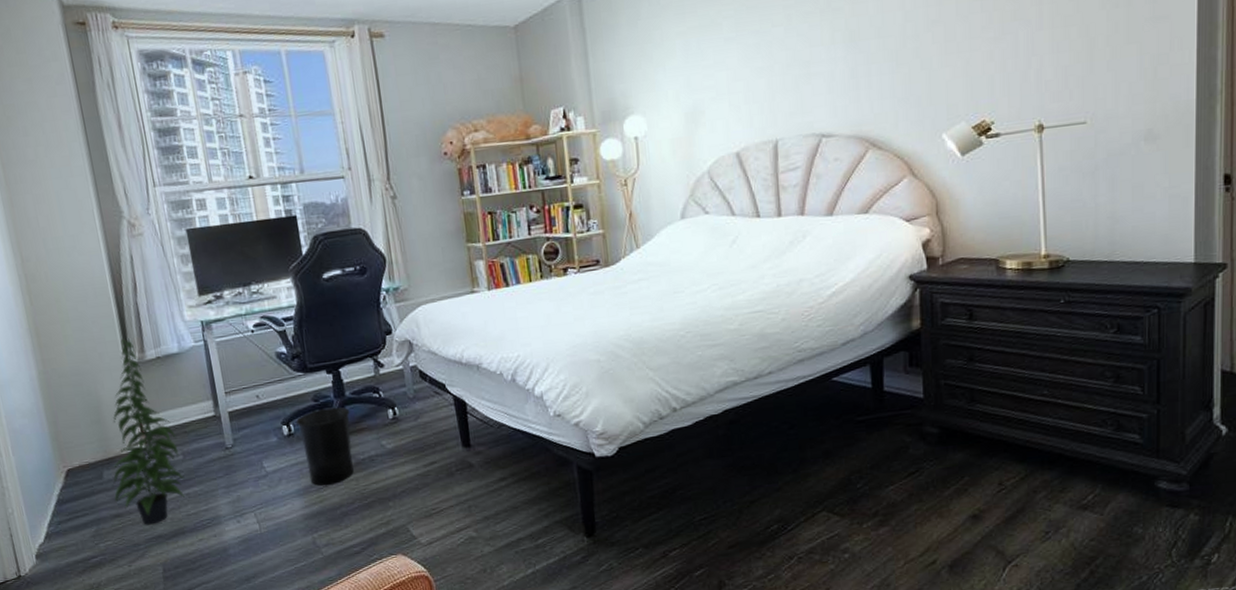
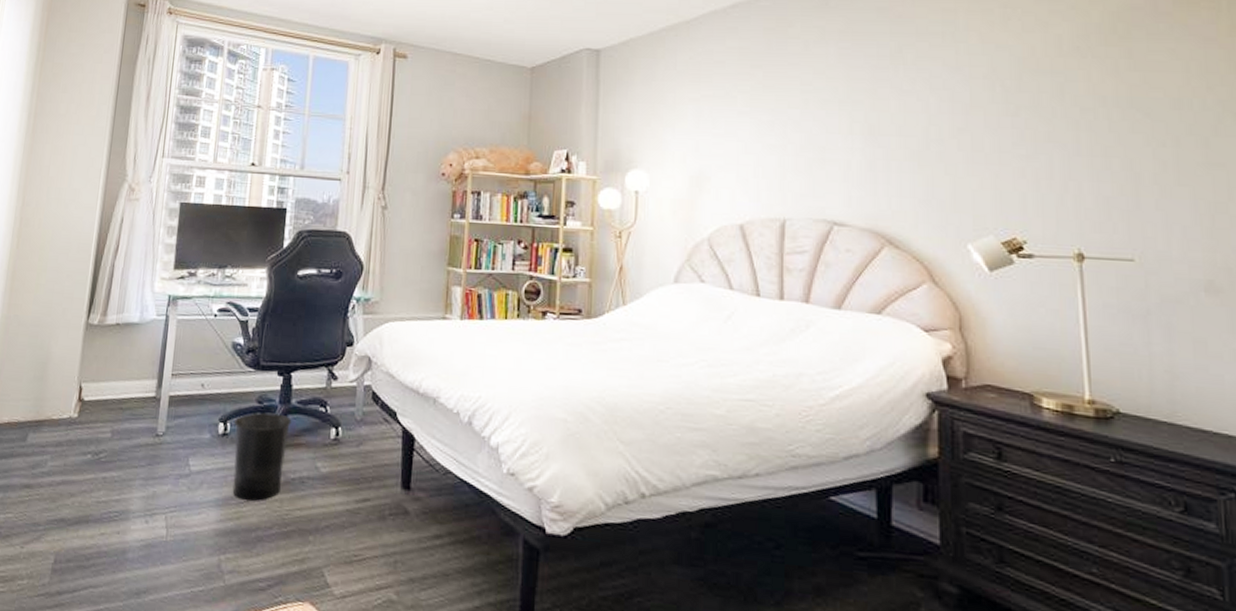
plant: present [113,339,185,525] -> none [29,298,111,505]

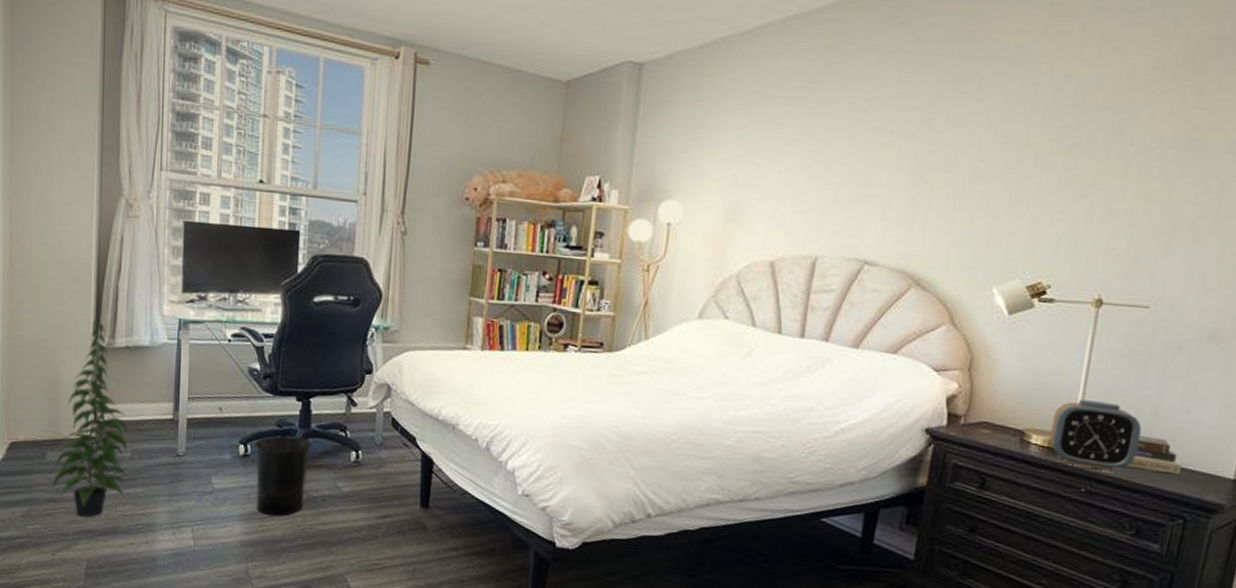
plant: none [29,298,111,505] -> present [52,320,129,517]
alarm clock: none [1060,359,1161,438] -> present [1049,400,1142,471]
books: none [1152,397,1217,441] -> present [1125,435,1183,475]

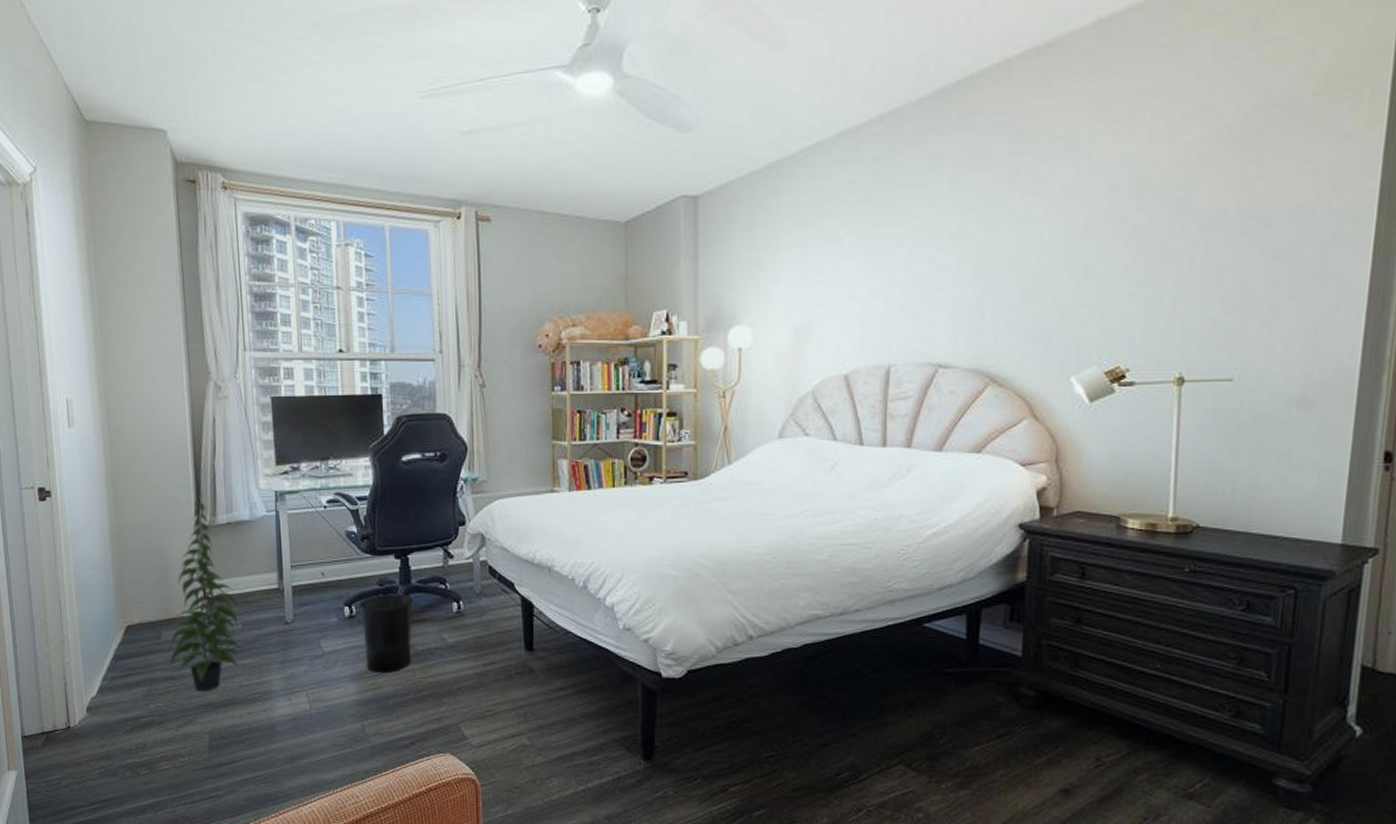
alarm clock: present [1049,400,1142,471] -> none [1145,479,1240,548]
books: present [1125,435,1183,475] -> none [1227,509,1287,545]

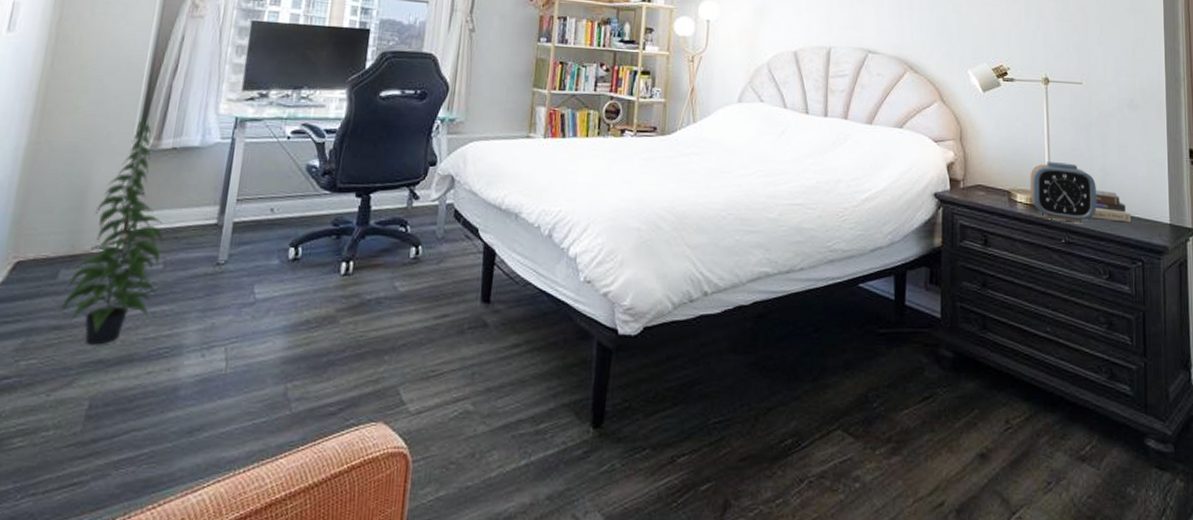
waste bin: present [359,593,414,673] -> none [302,235,370,325]
alarm clock: none [1145,479,1240,548] -> present [1030,162,1096,223]
books: none [1227,509,1287,545] -> present [1090,190,1132,223]

